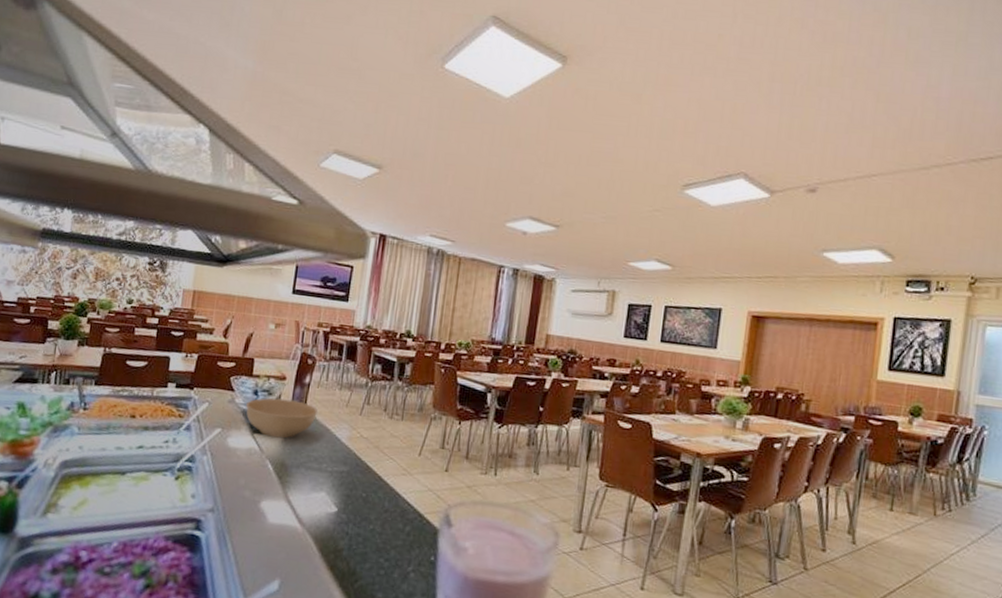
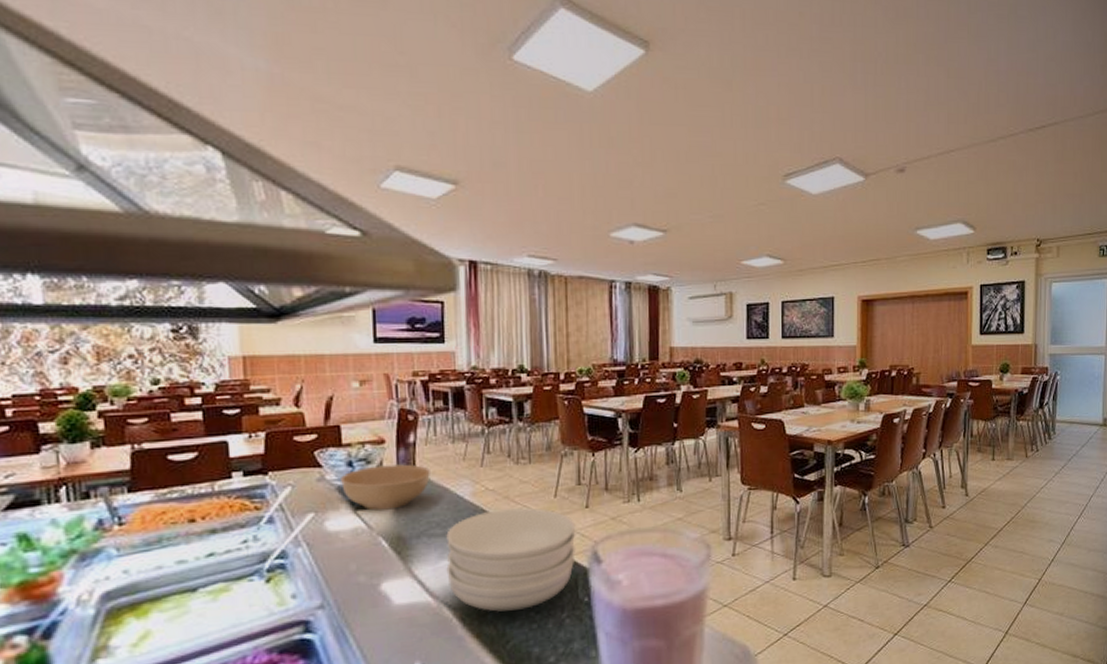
bowl: none [315,456,434,555] -> present [446,508,576,612]

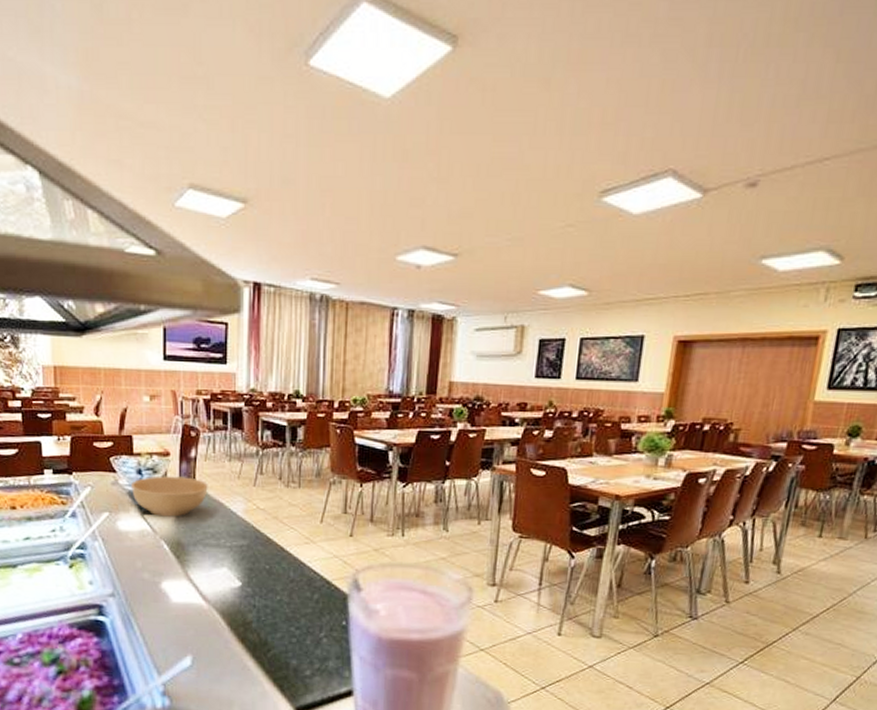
bowl: present [446,508,576,612] -> none [218,528,339,624]

